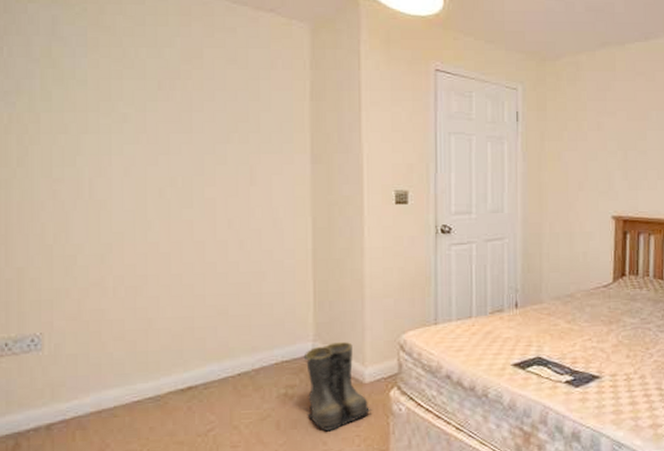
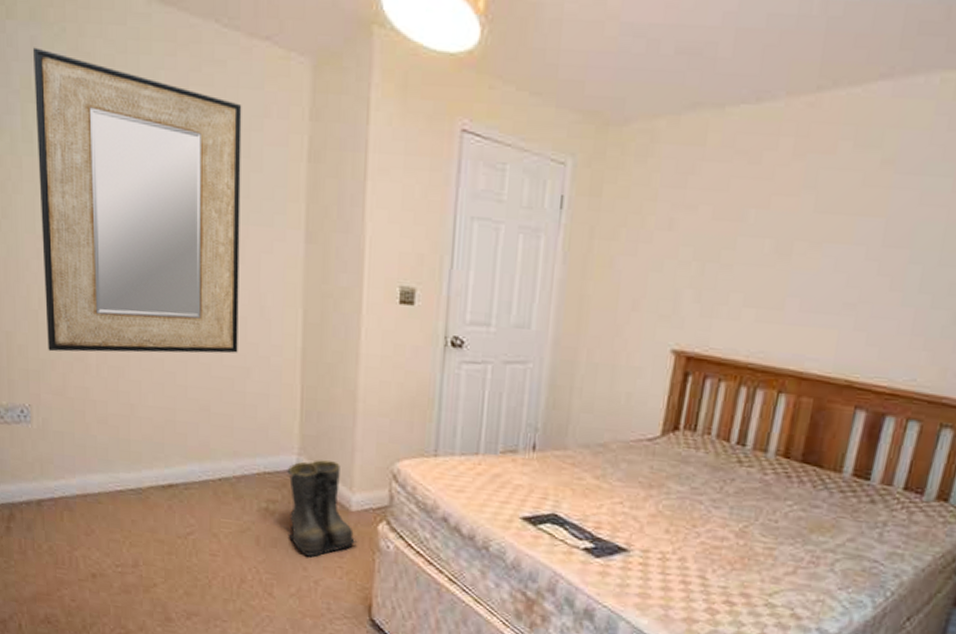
home mirror: none [55,24,253,281] -> present [33,47,242,354]

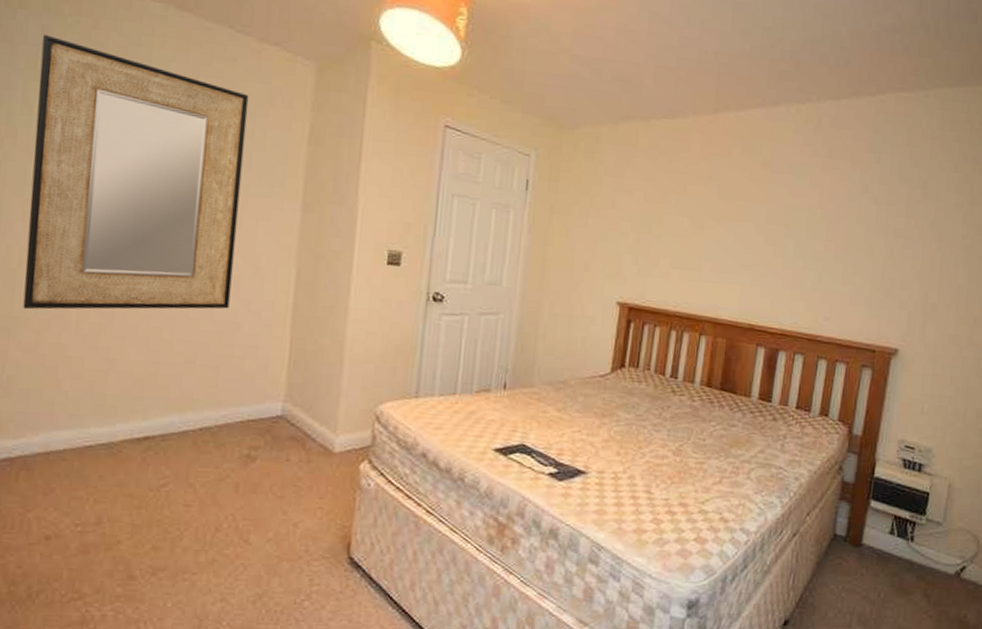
boots: present [287,460,358,557] -> none [268,406,339,500]

